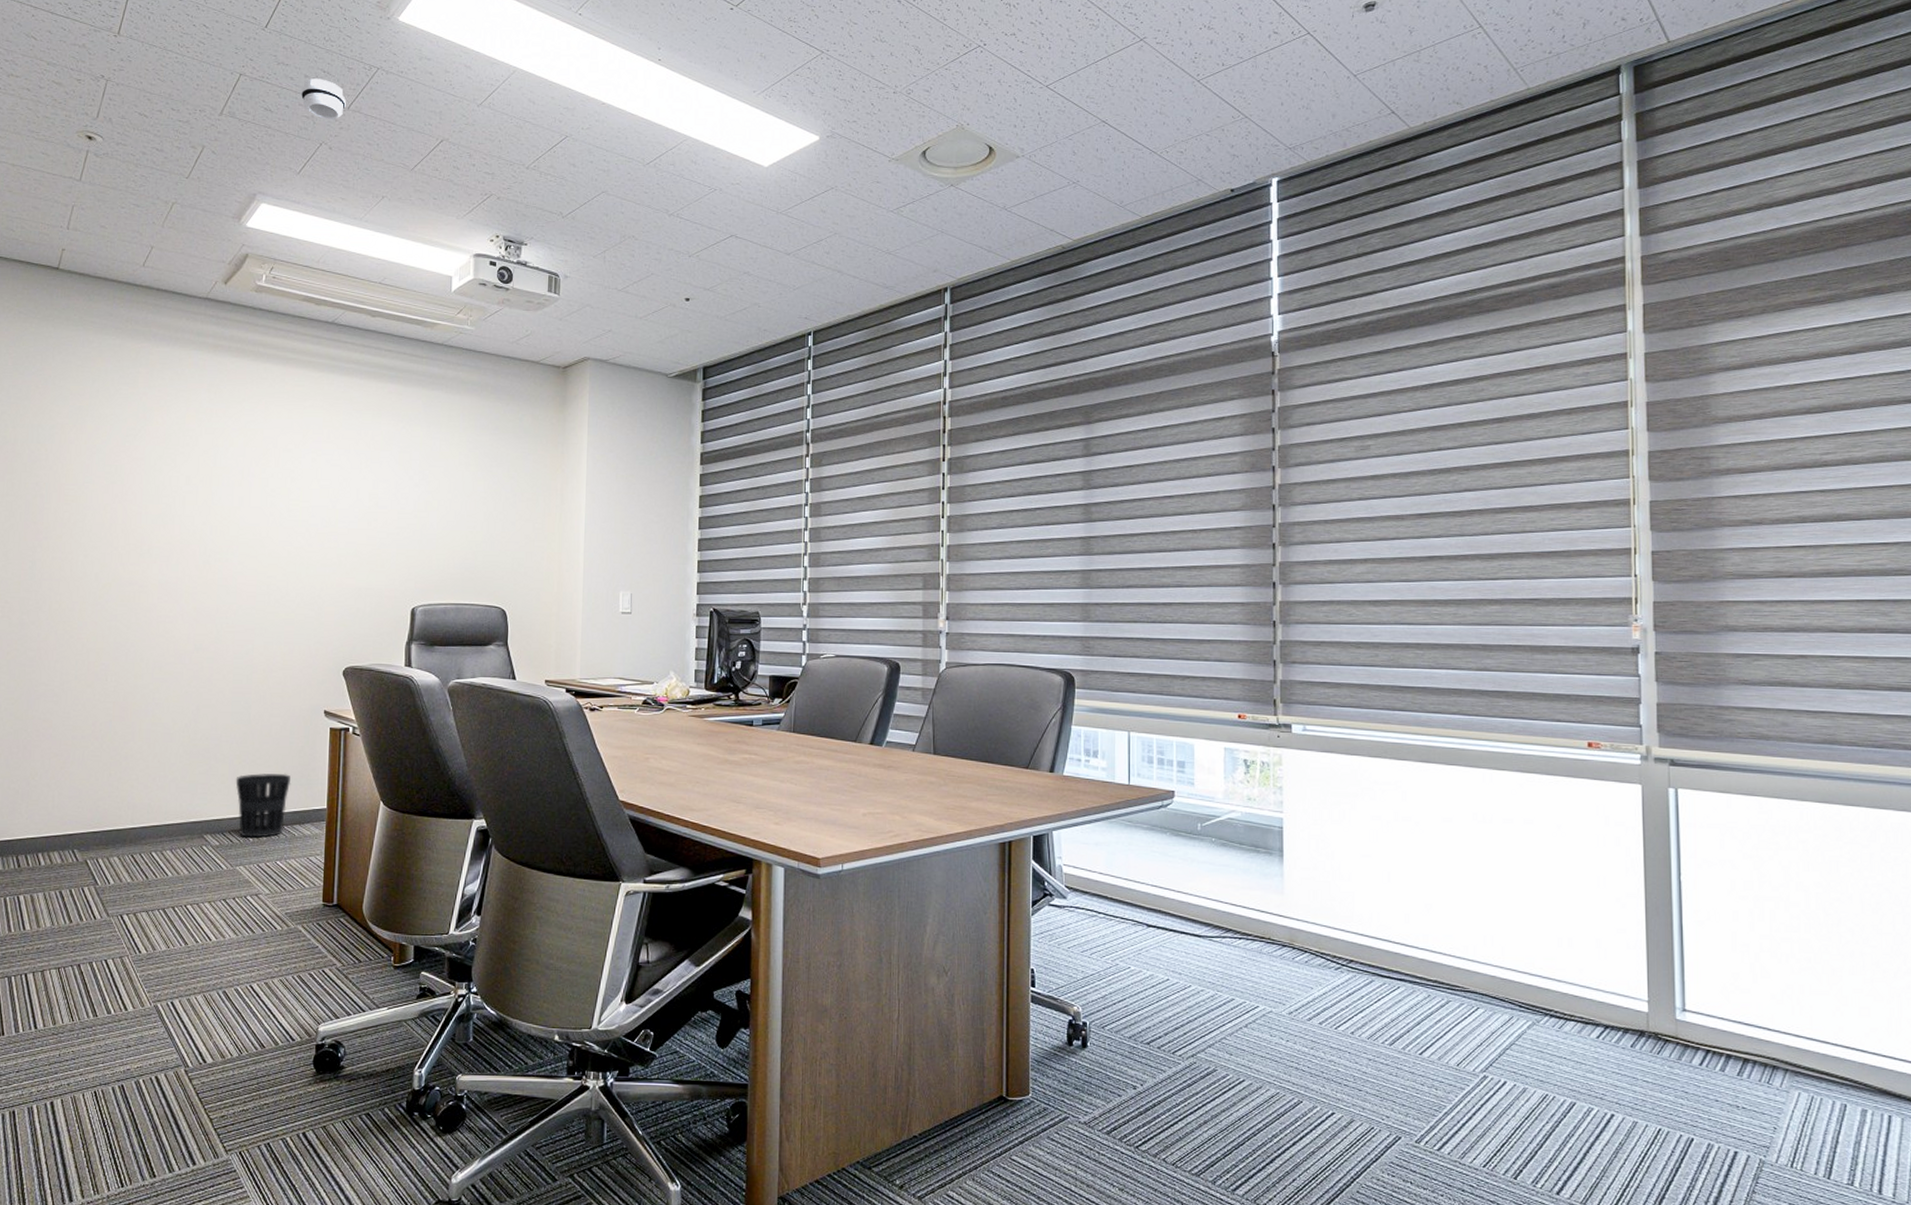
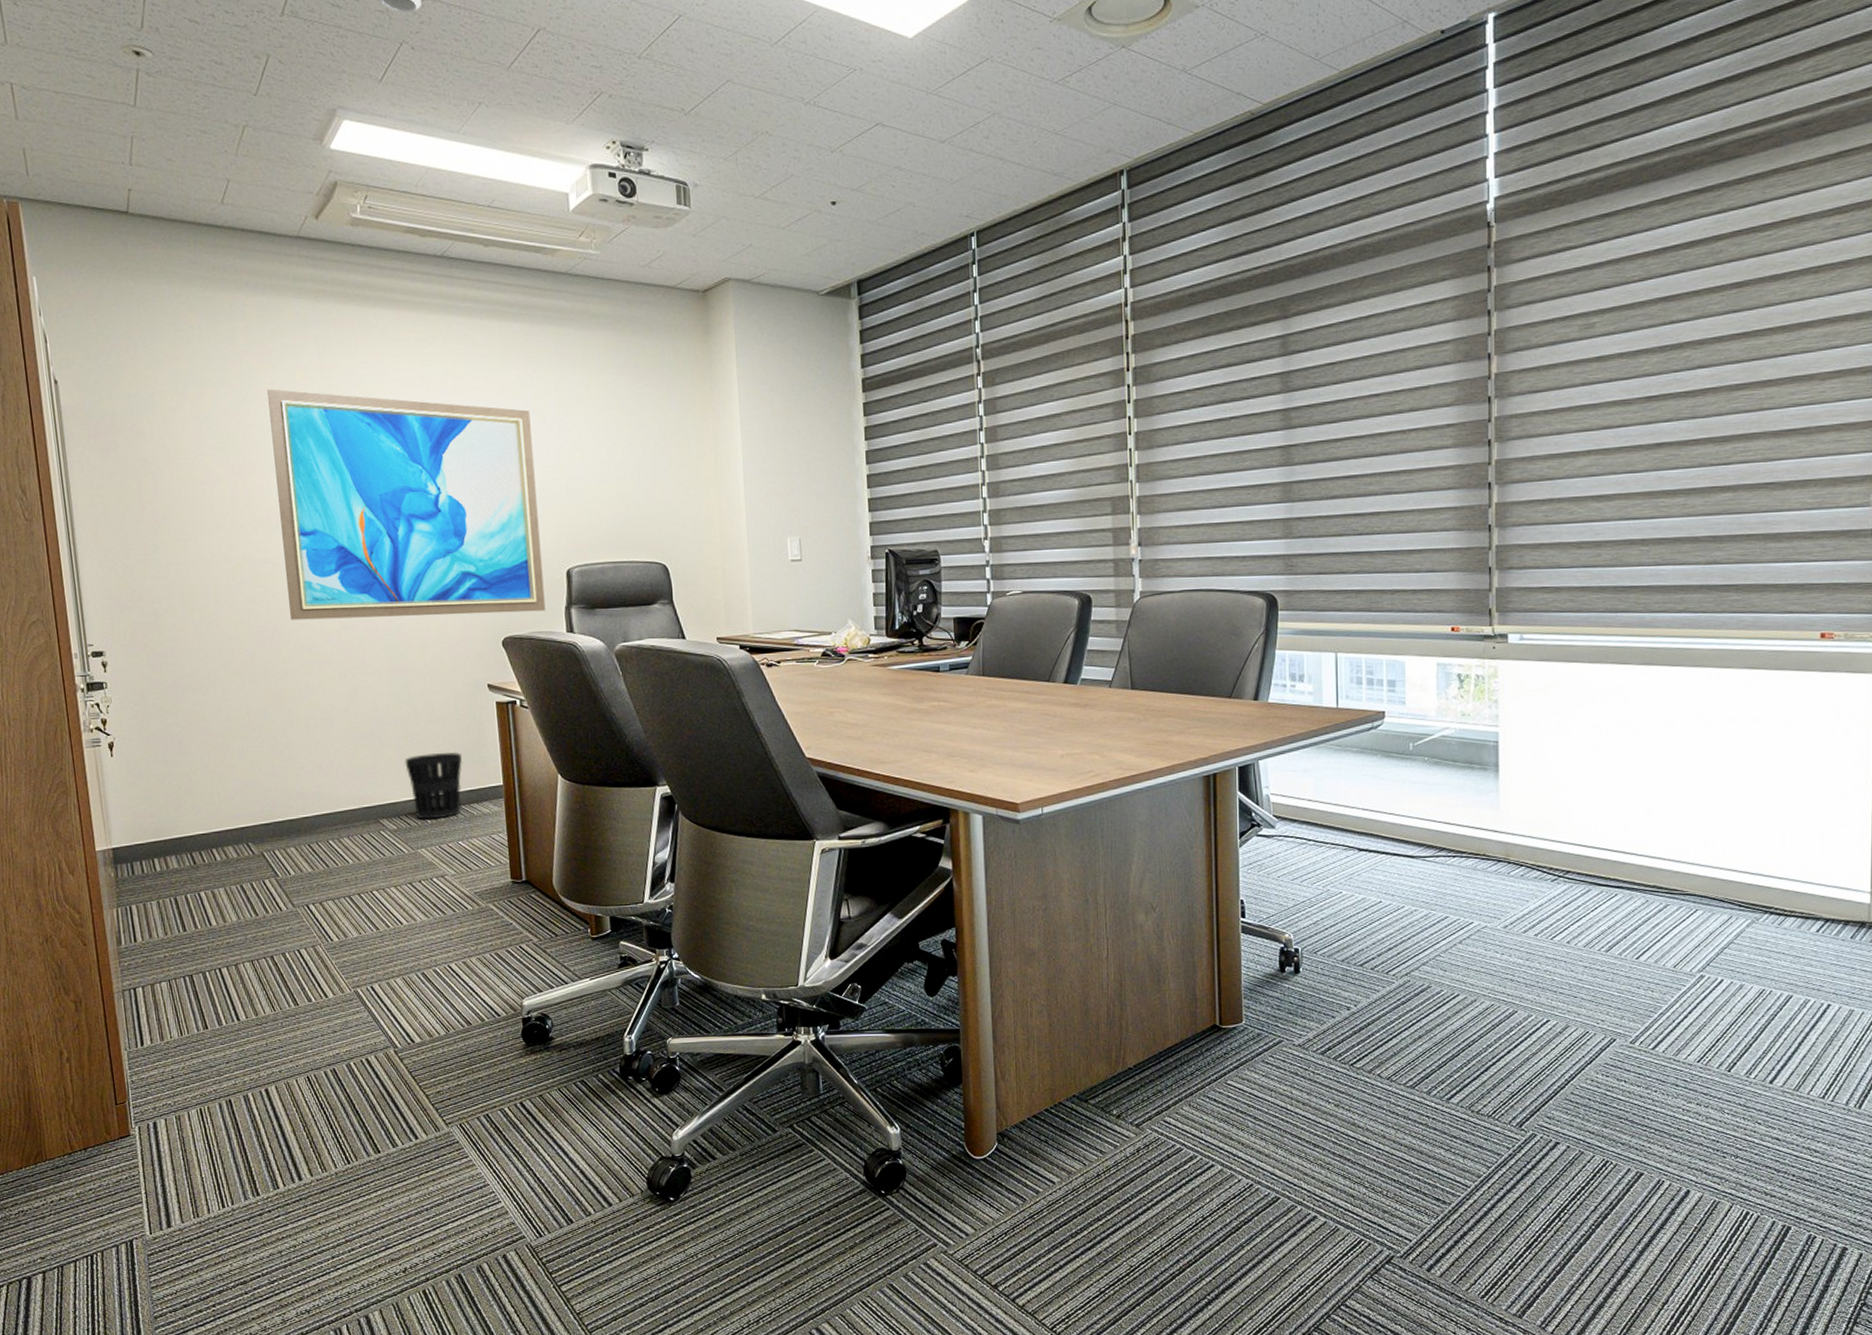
wall art: none [147,428,395,645] -> present [267,389,546,620]

